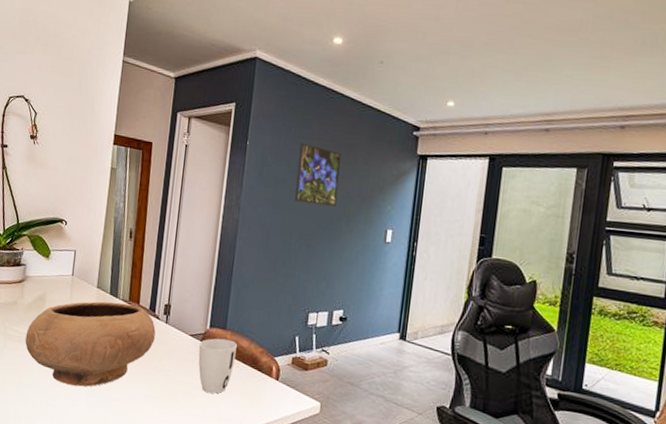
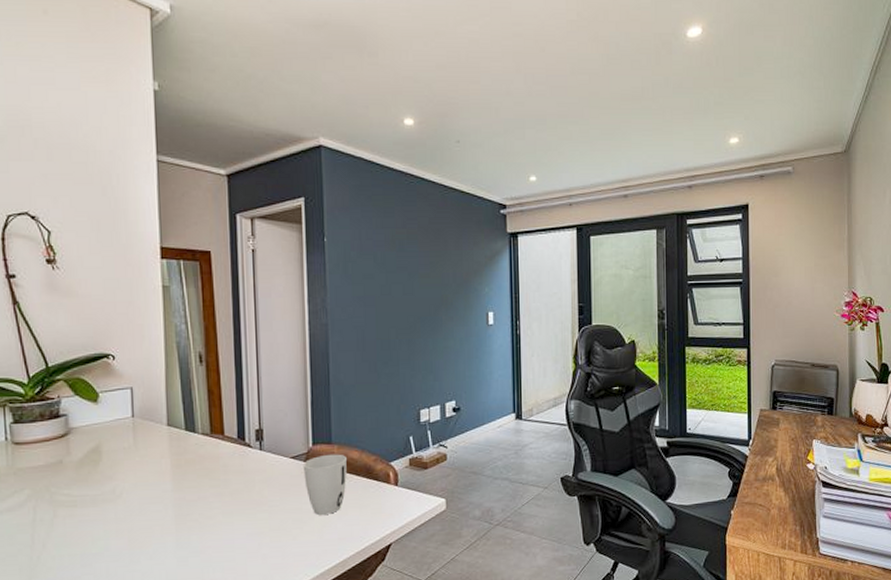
bowl: present [25,301,156,387] -> none [81,437,249,543]
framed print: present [294,143,342,207] -> none [384,233,432,297]

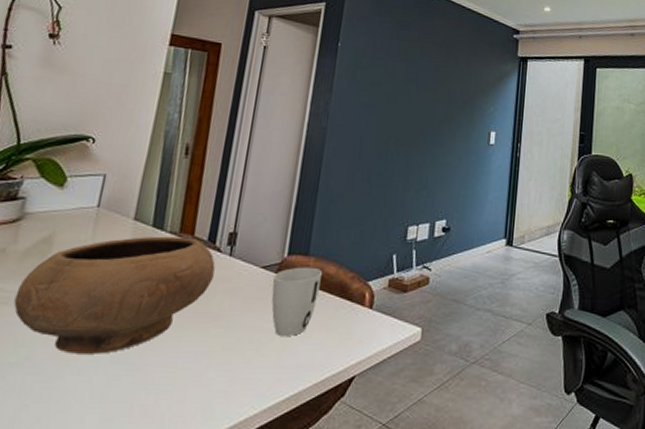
bowl: none [81,437,249,543] -> present [13,236,215,354]

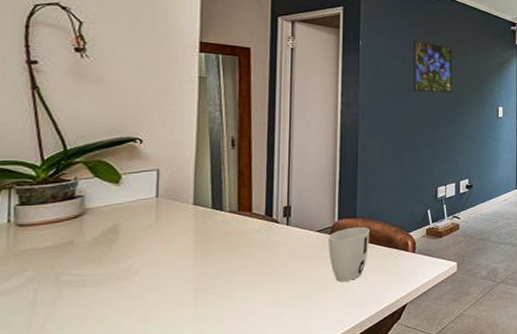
bowl: present [13,236,215,354] -> none [92,214,275,318]
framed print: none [391,44,443,110] -> present [412,40,453,93]

